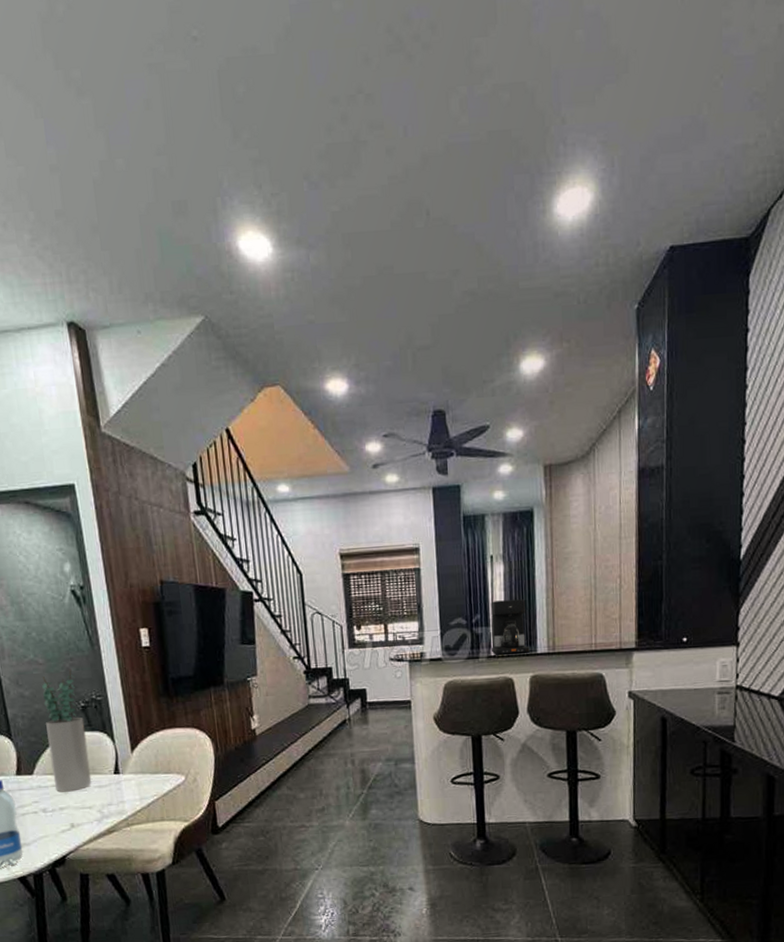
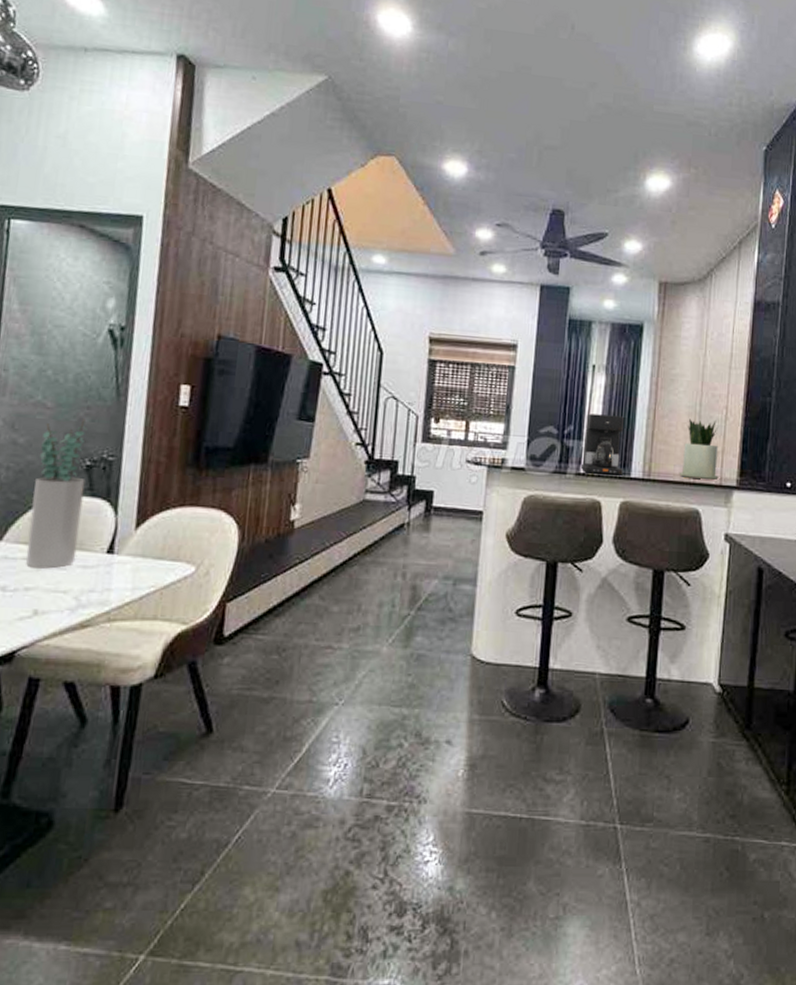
planter: none [580,590,618,647] -> present [678,419,719,481]

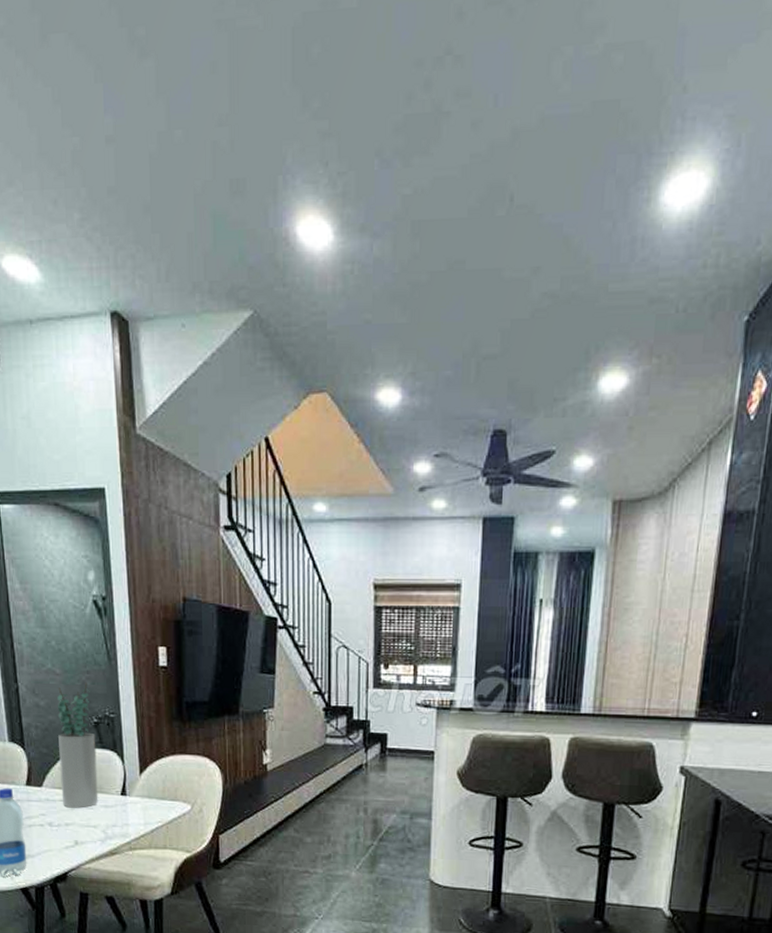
coffee maker: present [581,413,625,477] -> none [530,650,574,713]
planter: present [678,419,719,481] -> none [631,650,677,713]

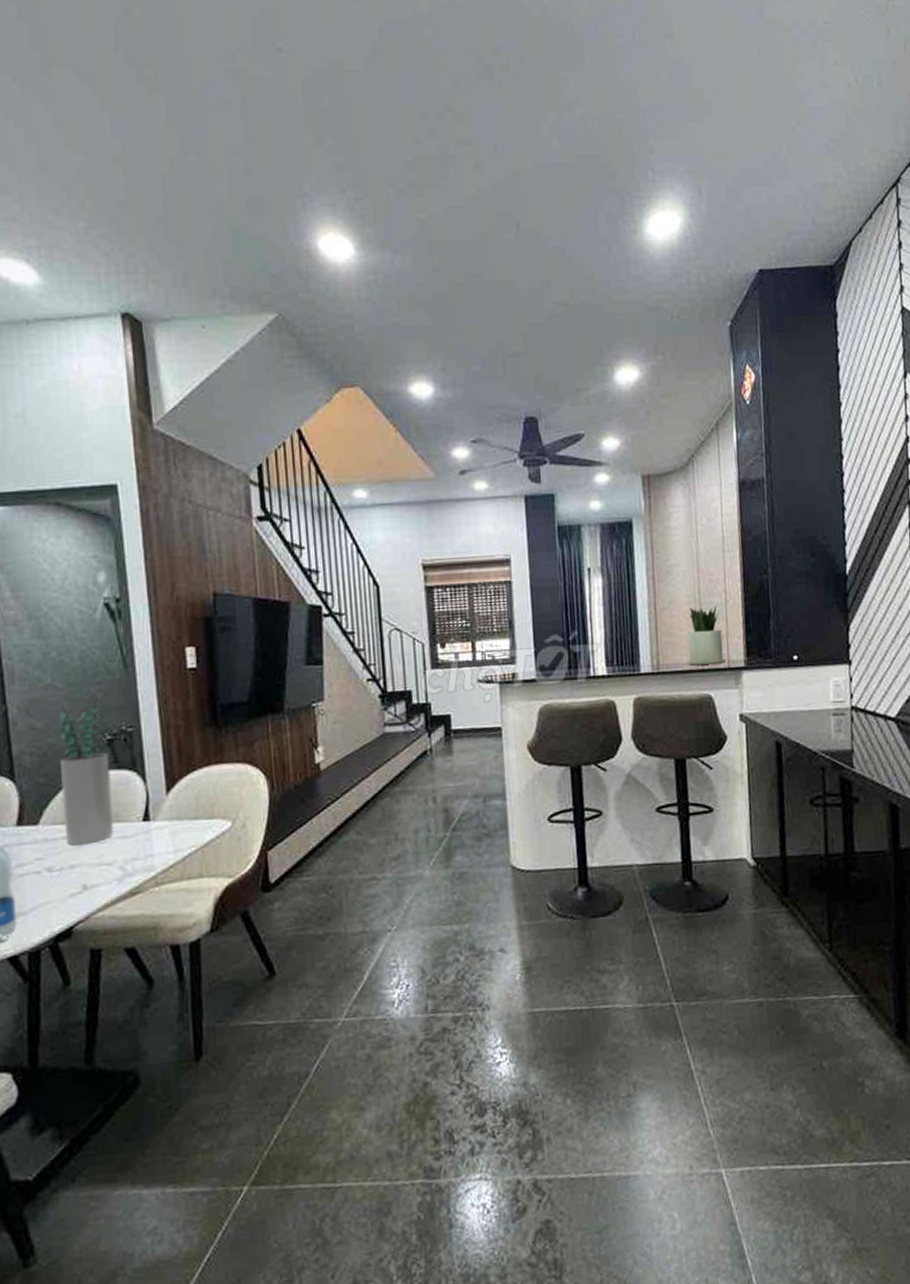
planter: none [631,650,677,713] -> present [686,606,727,666]

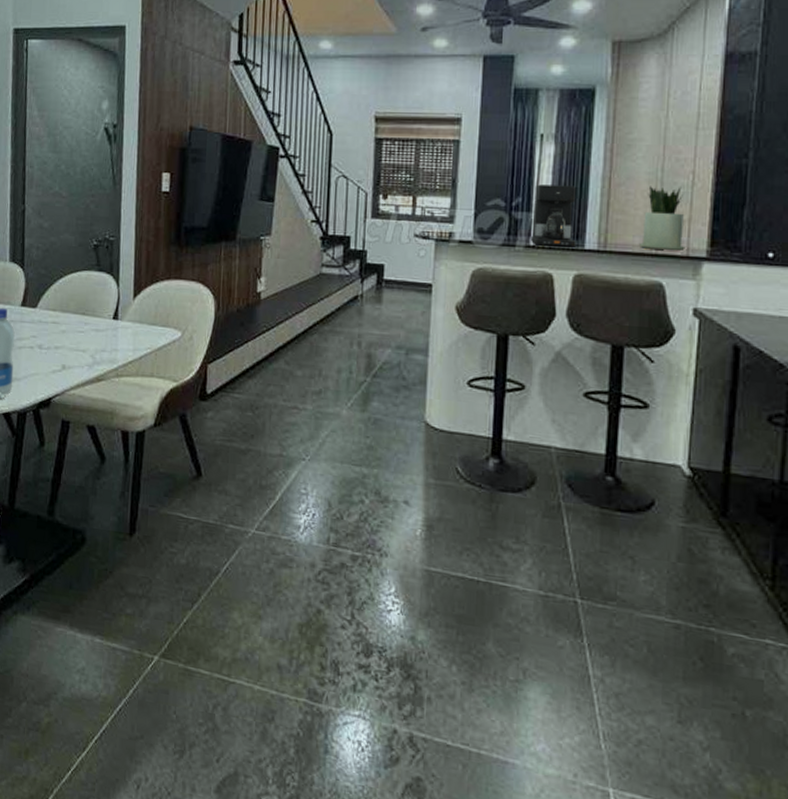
vase: present [59,695,114,846] -> none [54,205,94,332]
coffee maker: none [589,614,632,675] -> present [531,184,577,249]

